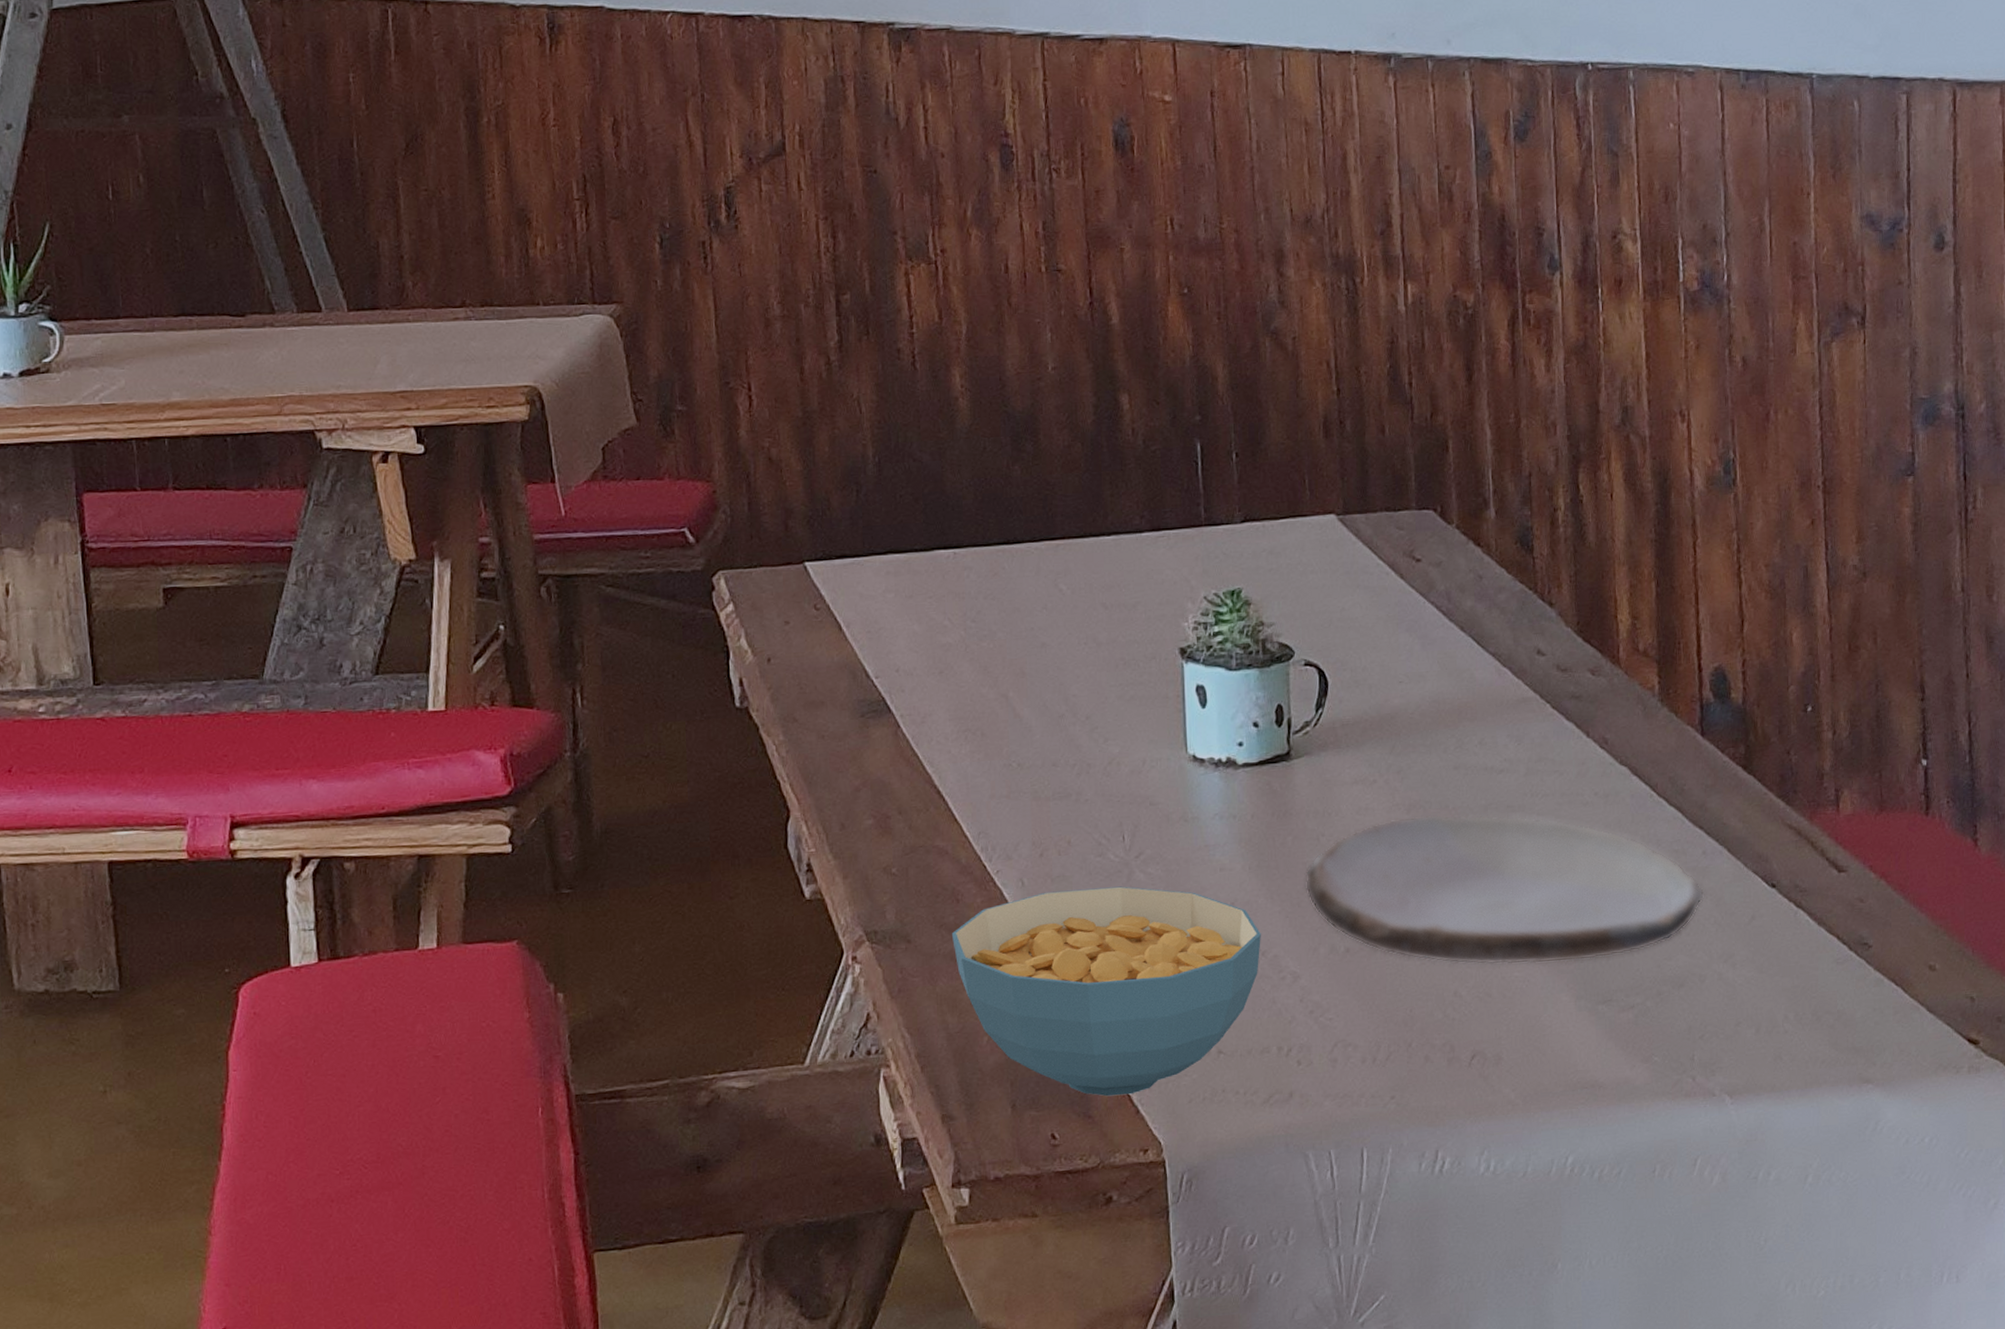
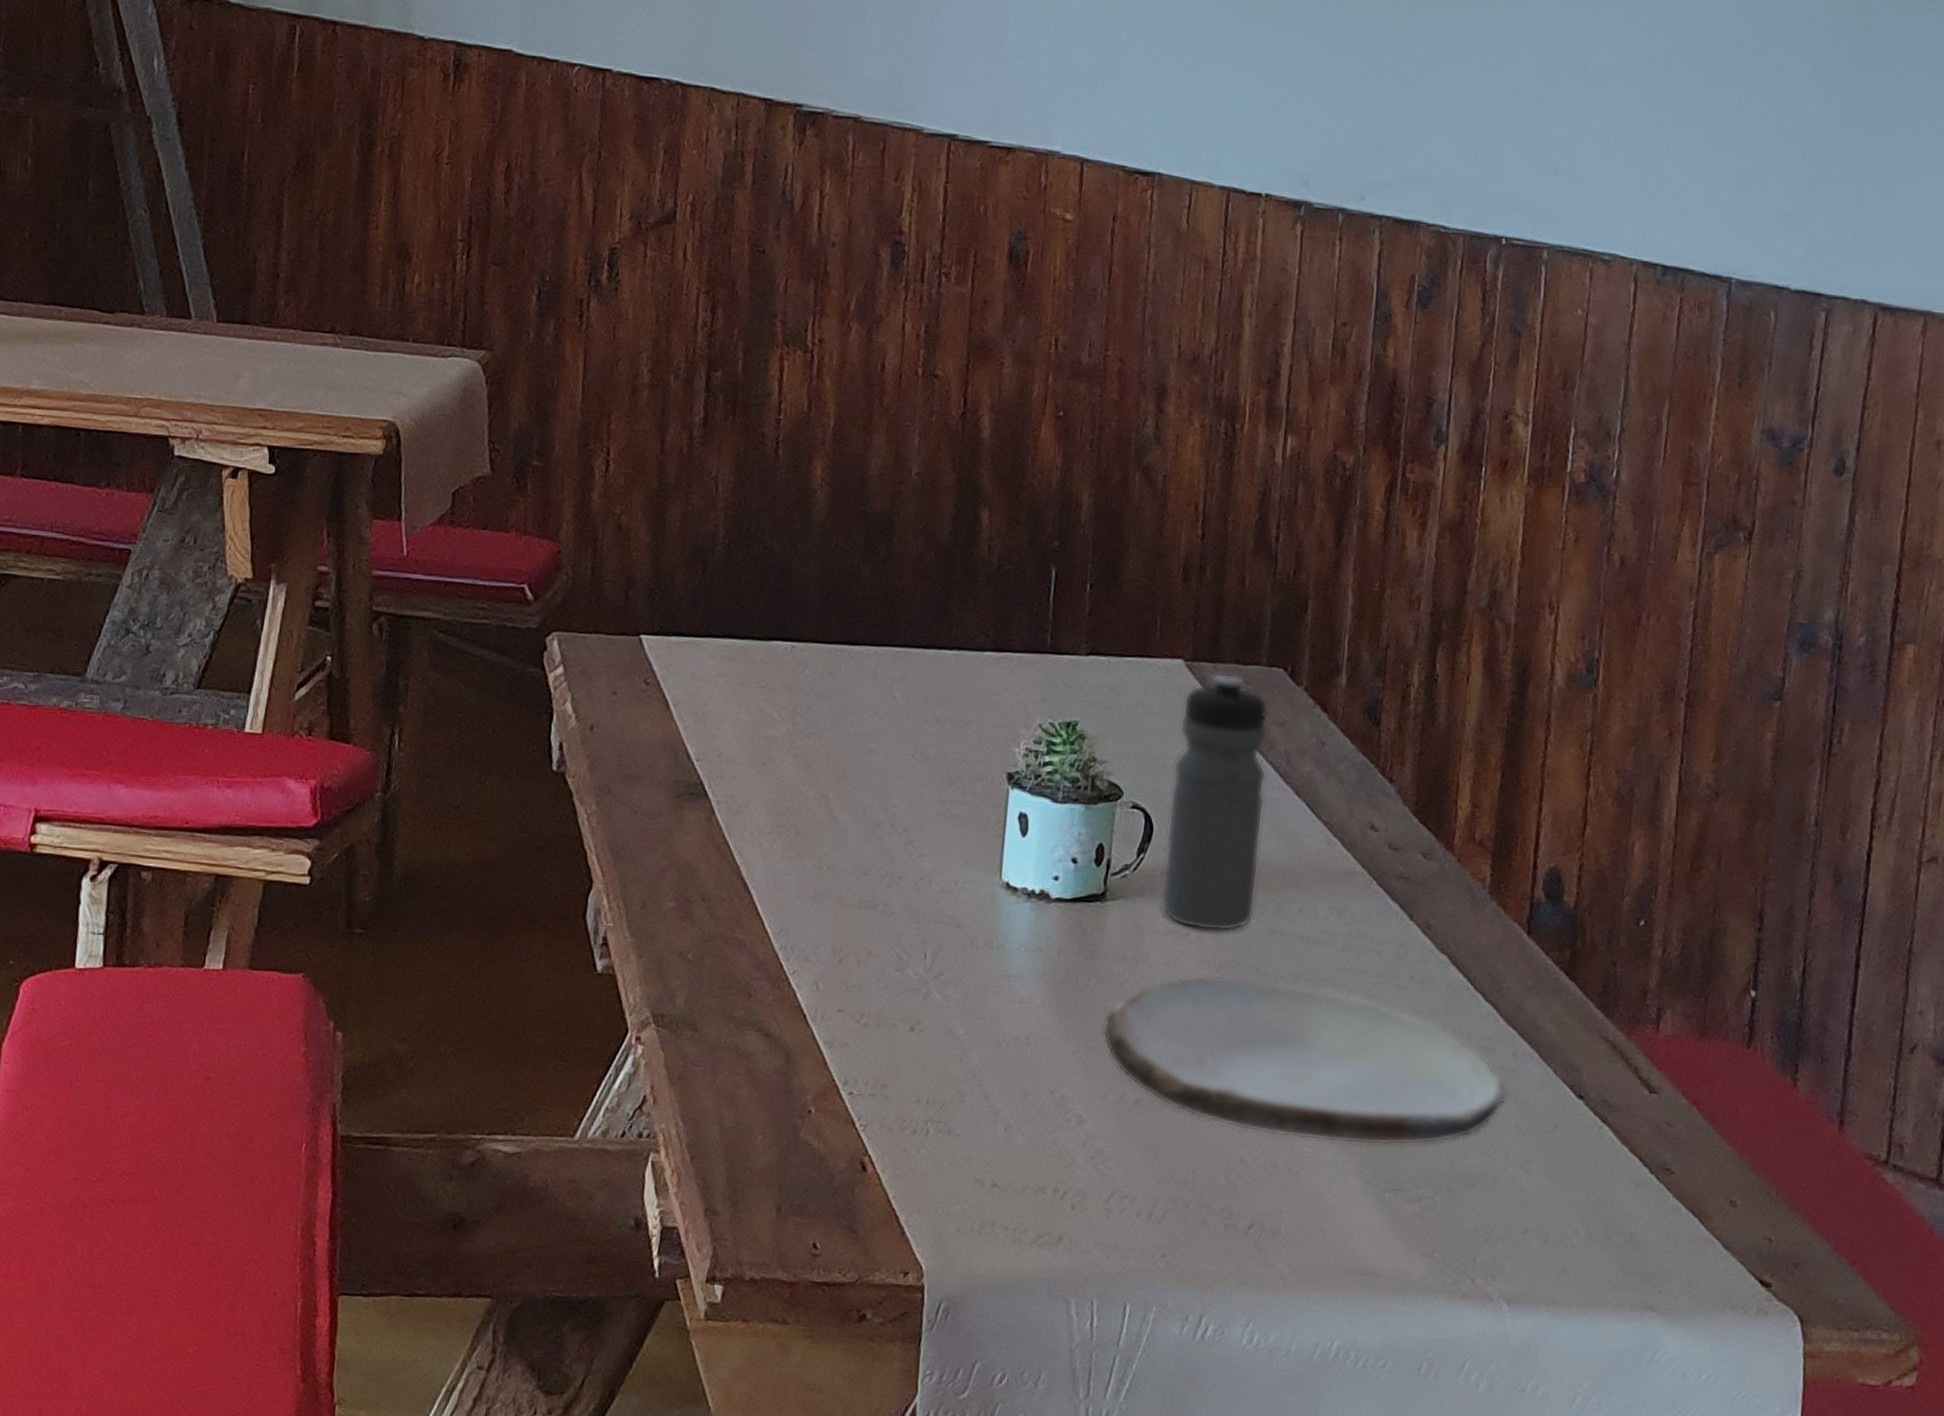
cereal bowl: present [951,886,1261,1097] -> none [738,999,1052,1215]
water bottle: none [1339,521,1436,775] -> present [1160,672,1268,932]

